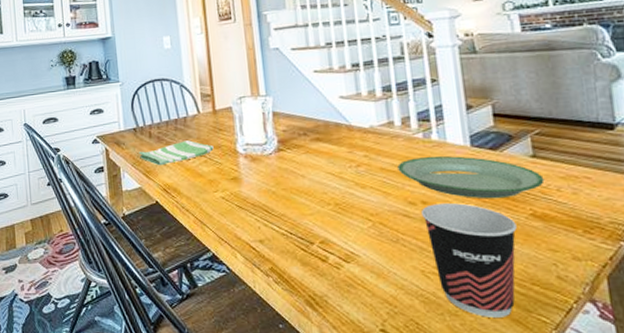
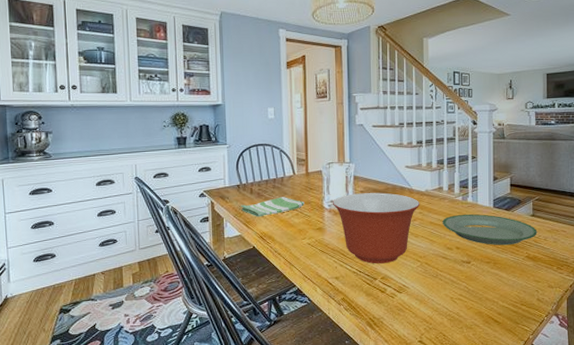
mixing bowl: none [247,131,365,224] -> present [332,192,420,264]
cup: present [421,203,517,317] -> none [455,249,516,329]

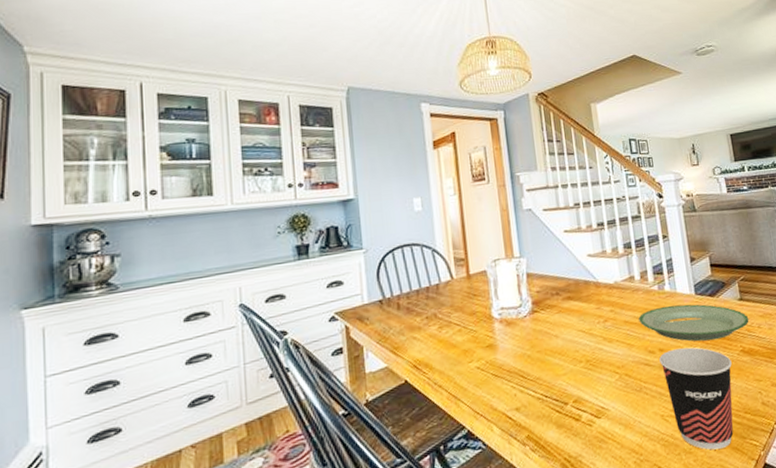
dish towel: present [240,197,304,217] -> none [384,309,468,340]
mixing bowl: present [332,192,420,264] -> none [502,290,610,384]
cup: none [455,249,516,329] -> present [659,347,734,450]

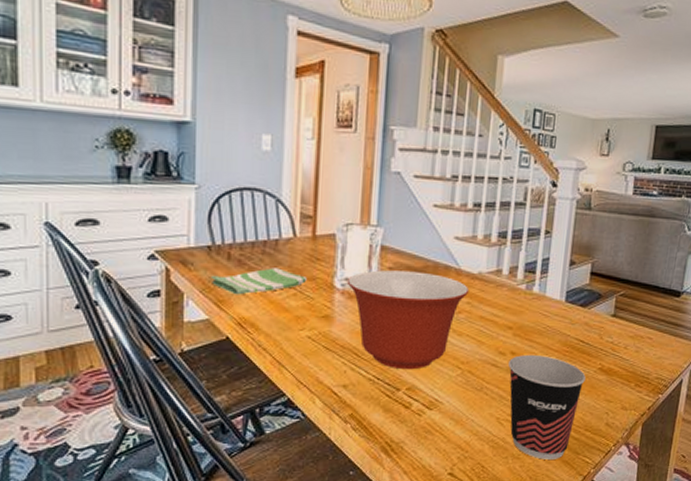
dish towel: none [384,309,468,340] -> present [210,268,307,295]
mixing bowl: none [502,290,610,384] -> present [346,270,470,370]
plate: present [638,304,749,342] -> none [496,308,618,353]

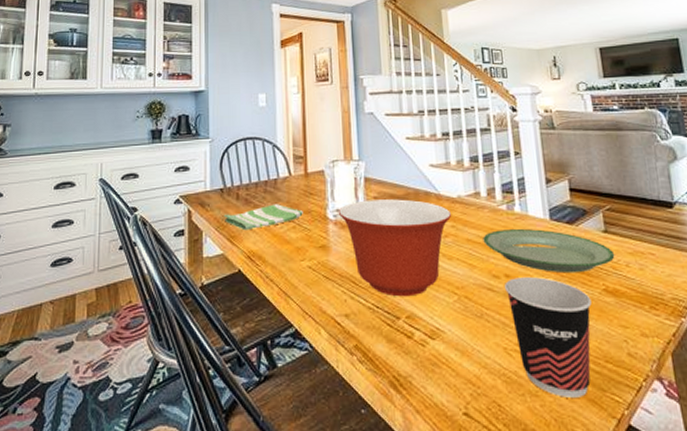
plate: none [496,308,618,353] -> present [483,228,615,274]

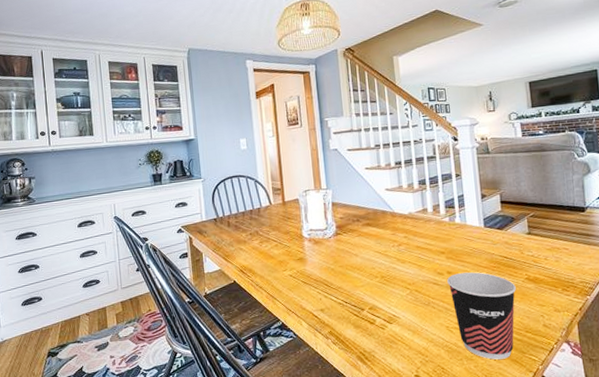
dish towel: present [223,204,303,231] -> none [218,228,283,251]
mixing bowl: present [338,199,452,297] -> none [311,218,405,294]
plate: present [483,228,615,274] -> none [429,235,536,268]

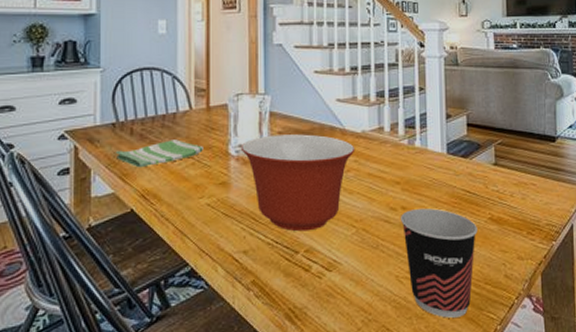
dish towel: none [218,228,283,251] -> present [115,139,203,168]
mixing bowl: none [311,218,405,294] -> present [240,134,356,232]

